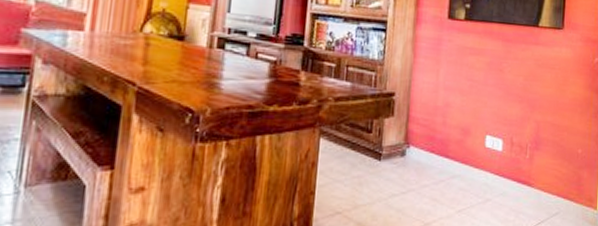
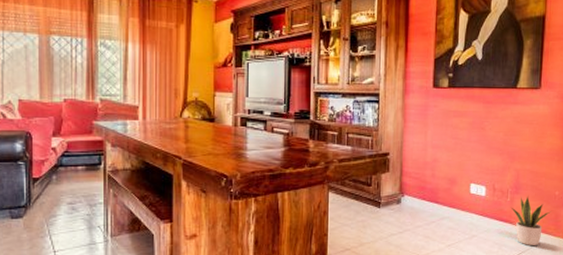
potted plant: none [529,153,574,215] -> present [510,196,551,246]

